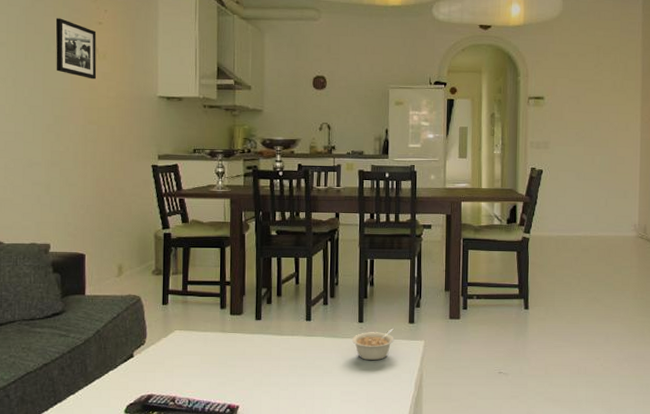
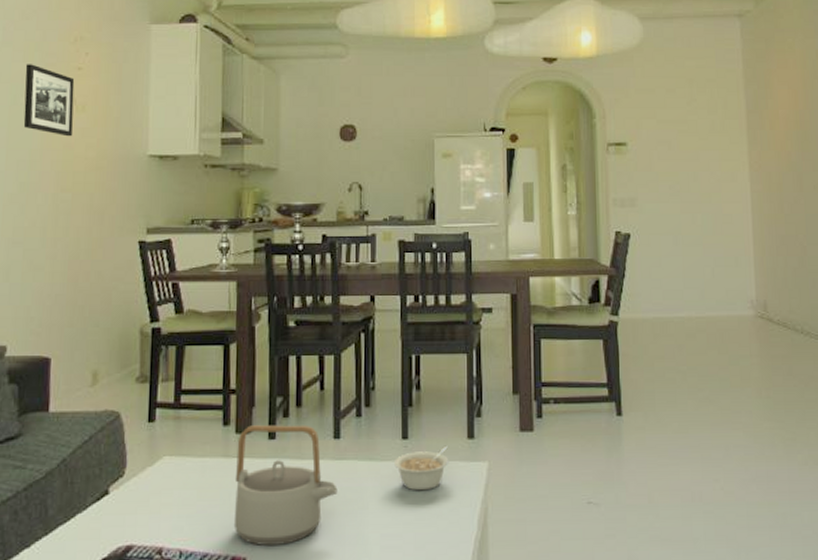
teapot: none [229,308,309,398] -> present [233,424,338,547]

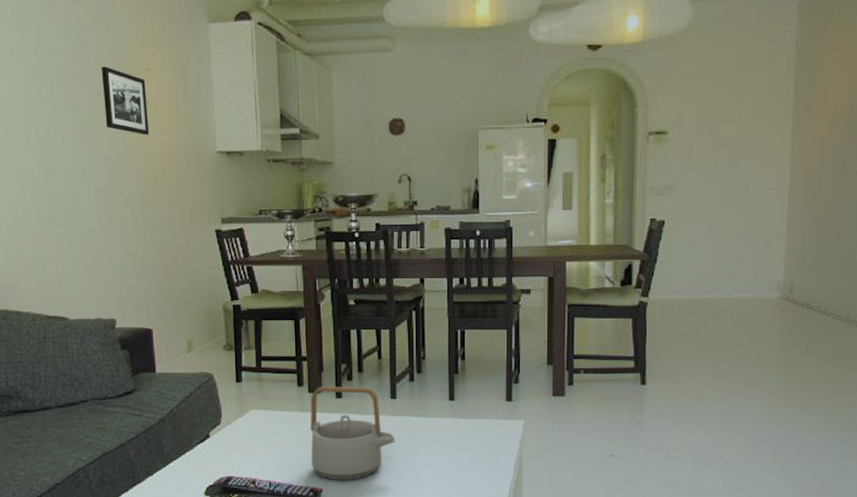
legume: present [394,445,449,491] -> none [443,406,490,442]

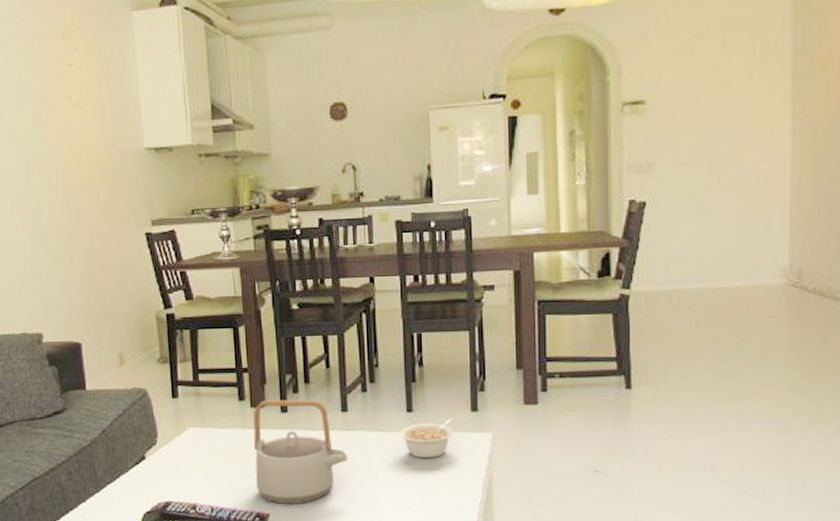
picture frame: present [101,66,150,135] -> none [20,63,73,135]
legume: none [443,406,490,442] -> present [400,418,454,459]

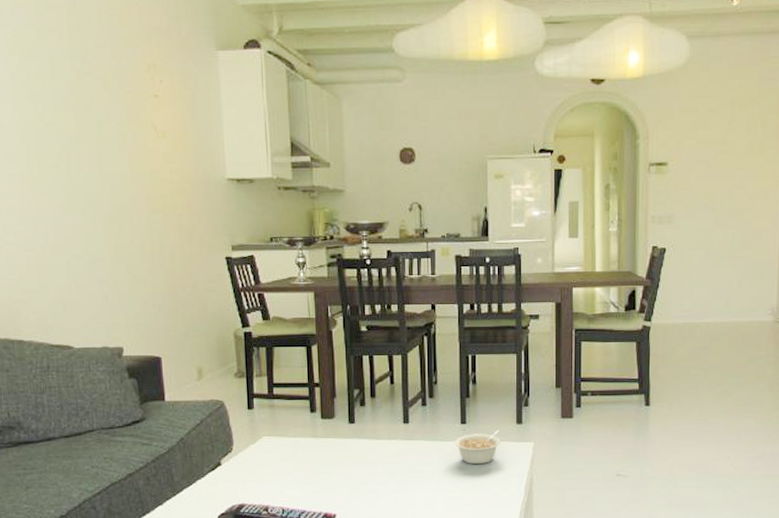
teapot: present [253,399,348,505] -> none [323,411,408,506]

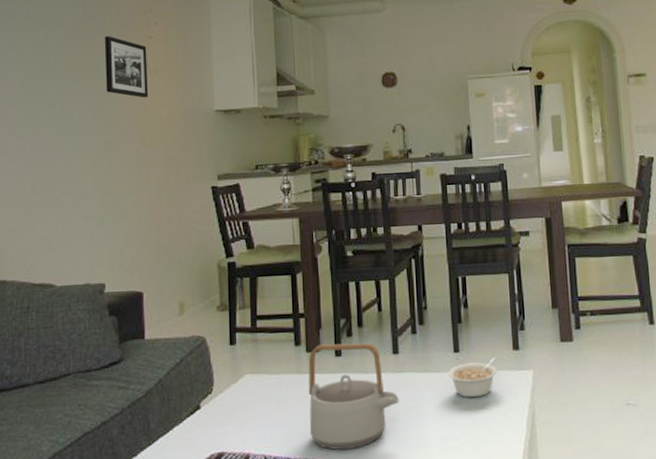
picture frame: none [106,92,157,162] -> present [104,36,149,98]
teapot: none [323,411,408,506] -> present [308,342,399,451]

